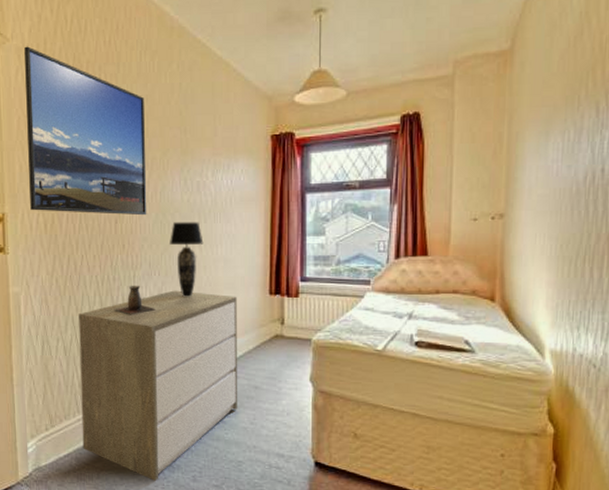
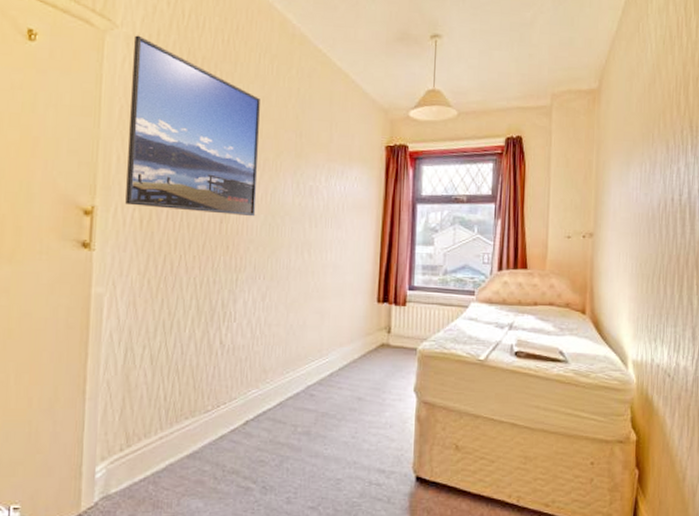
dresser: present [79,290,238,482] -> none [163,295,344,506]
decorative vase: present [115,285,157,315] -> none [212,288,259,321]
table lamp: present [170,222,204,297] -> none [277,225,313,303]

